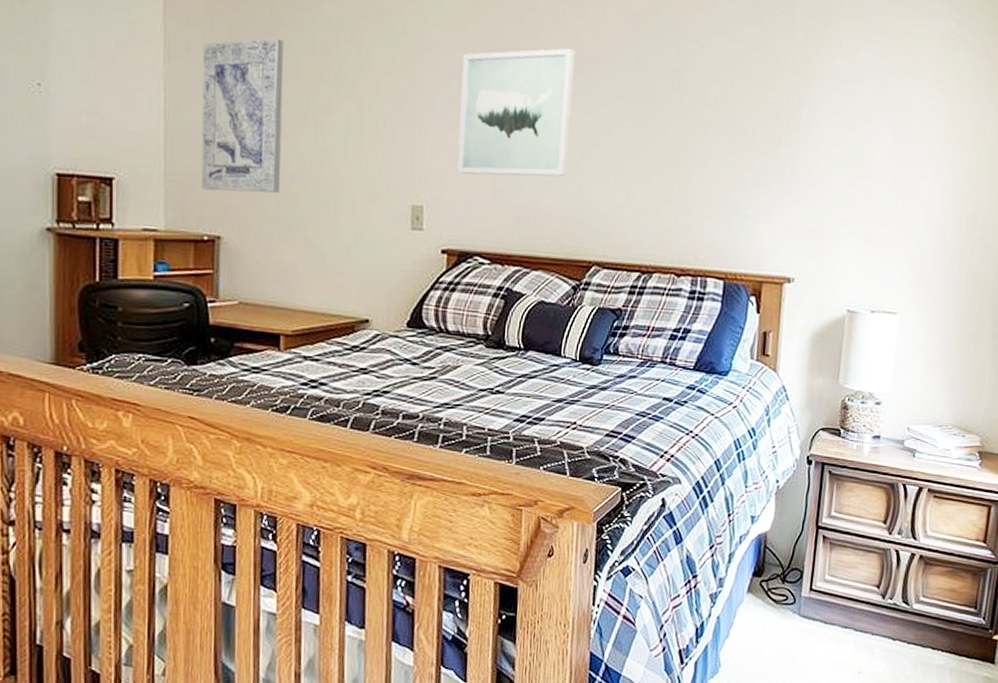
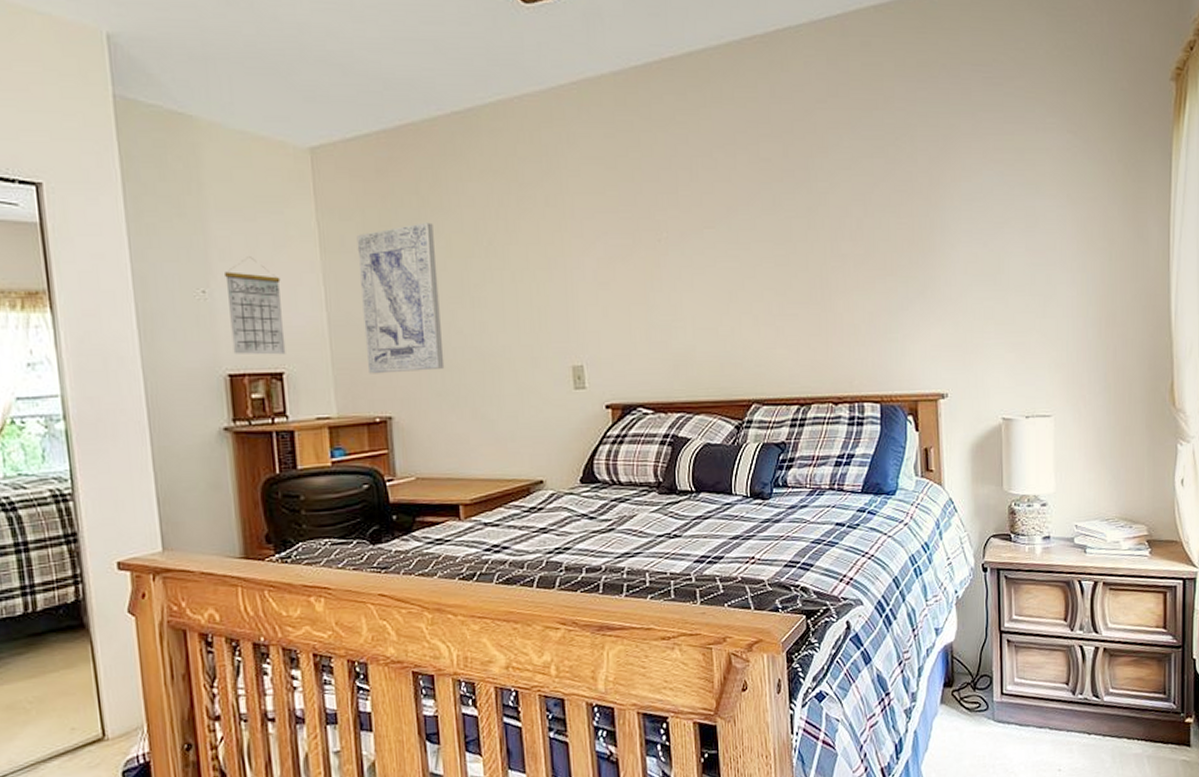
calendar: none [63,53,120,160] -> present [225,256,286,355]
wall art: present [457,48,575,177] -> none [605,199,718,330]

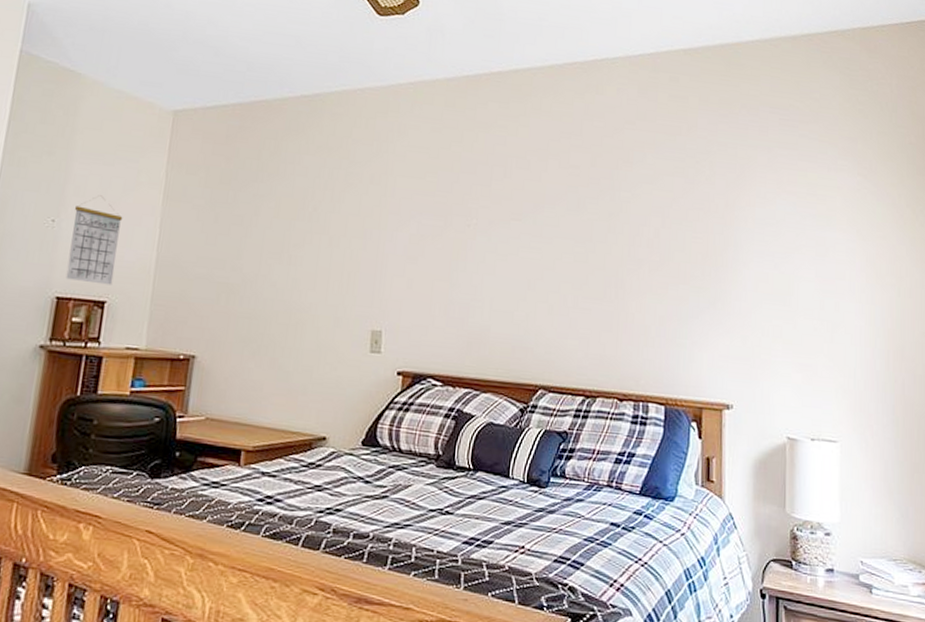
wall art: present [356,222,445,374] -> none [183,184,267,317]

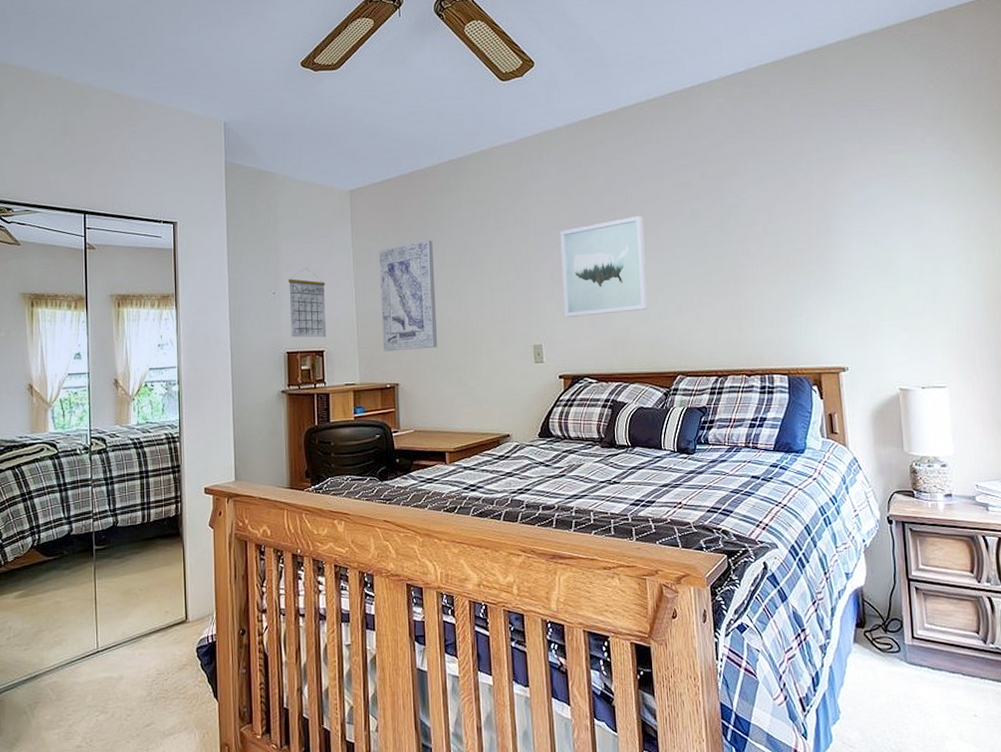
wall art: none [183,184,267,317] -> present [379,240,438,352]
wall art: none [414,194,521,307] -> present [560,215,649,317]

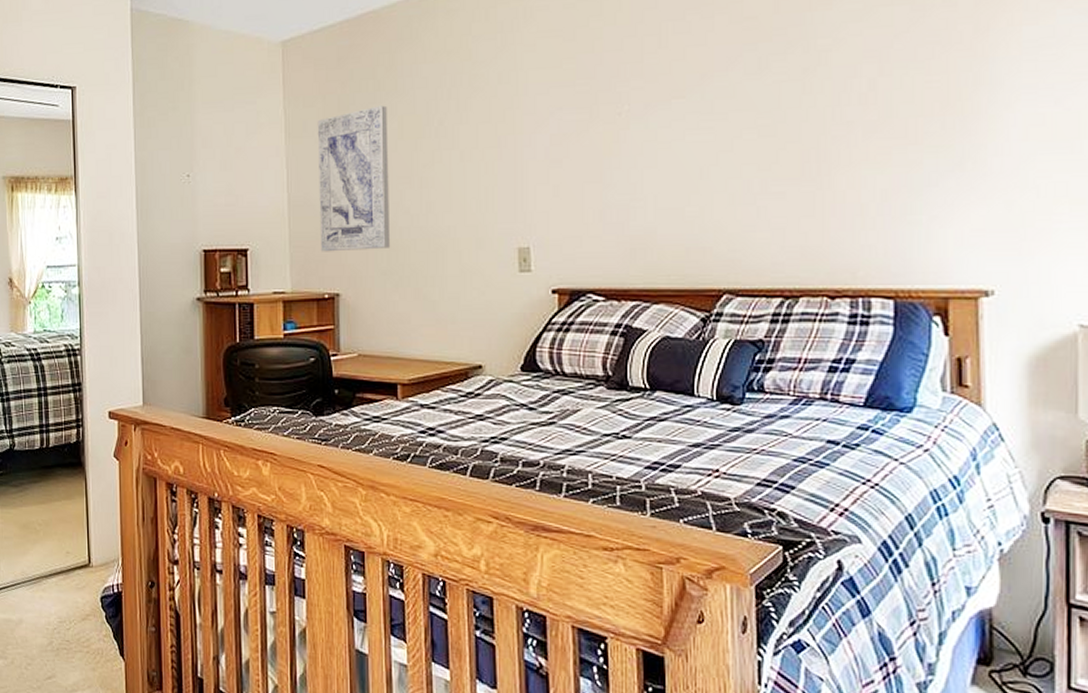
calendar: present [289,268,327,338] -> none [206,143,251,233]
wall art: present [560,215,649,317] -> none [561,66,685,210]

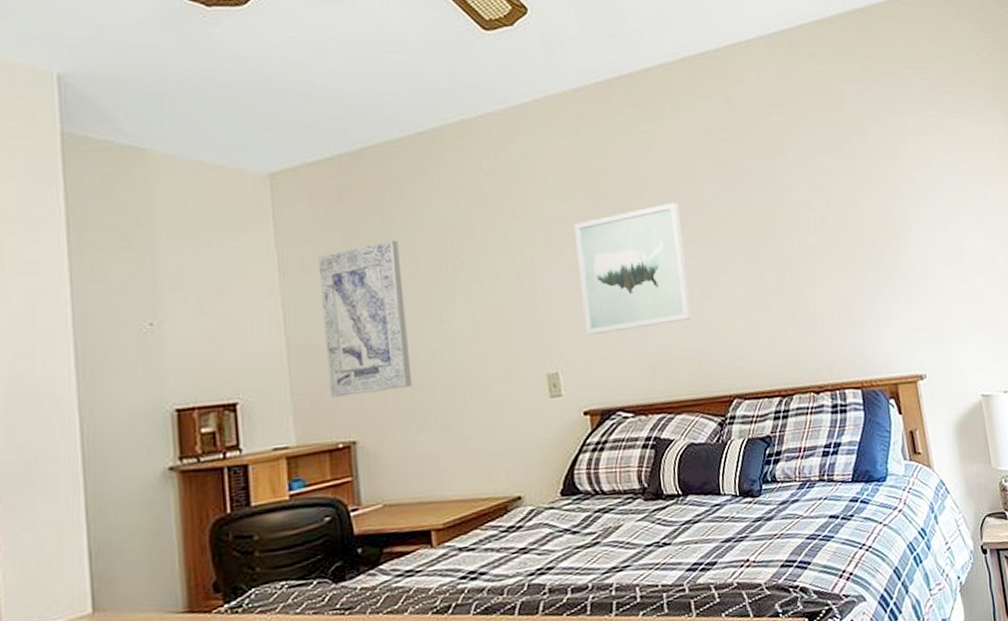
wall art: none [561,66,685,210] -> present [574,202,693,335]

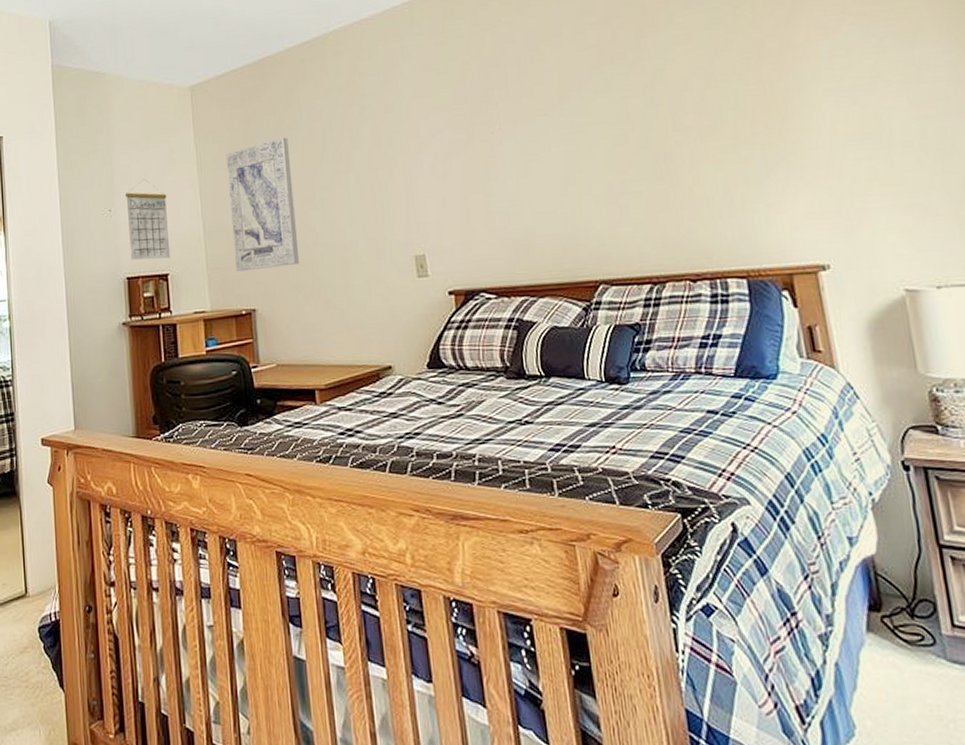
calendar: none [175,285,241,387] -> present [126,179,171,260]
wall art: present [574,202,693,335] -> none [440,89,557,220]

